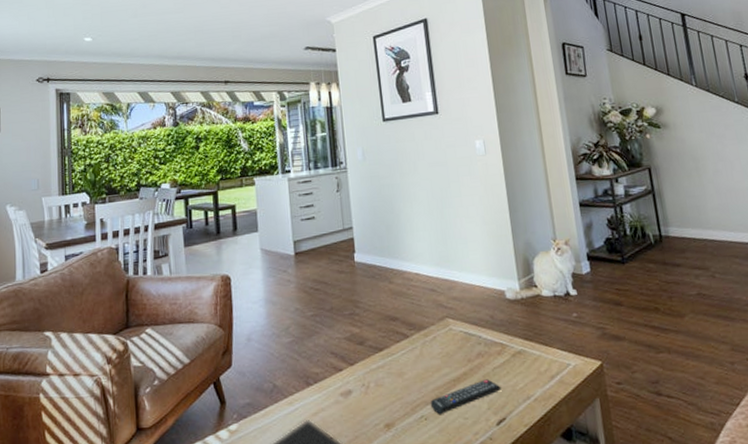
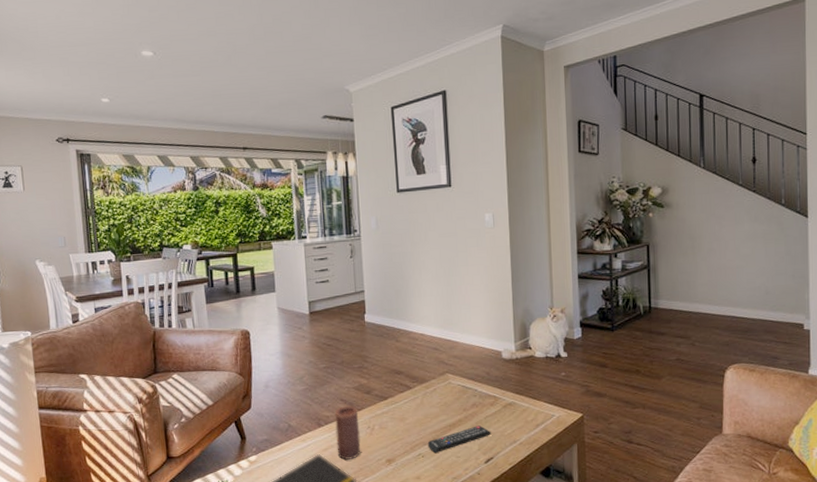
candle: none [324,359,356,426] -> present [334,405,361,460]

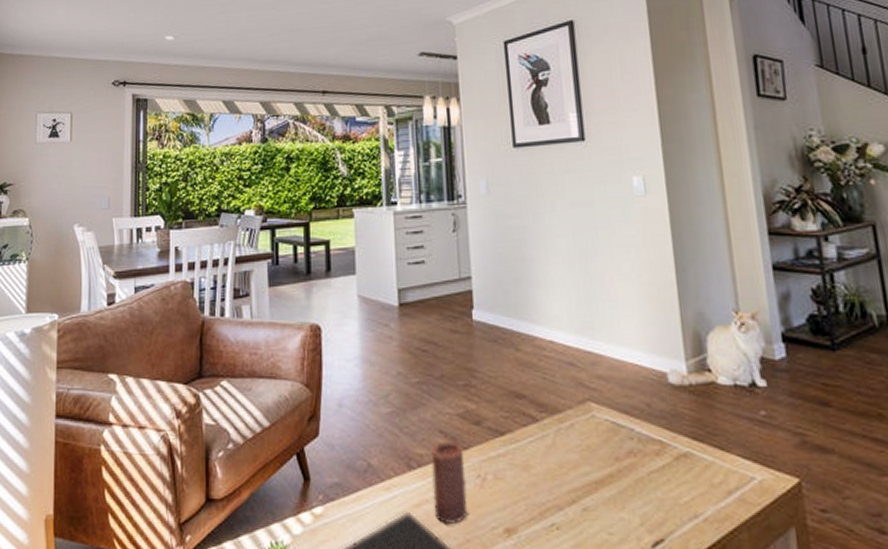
remote control: present [427,425,492,453] -> none [563,486,660,524]

